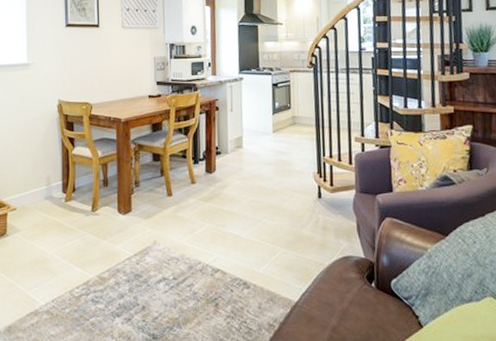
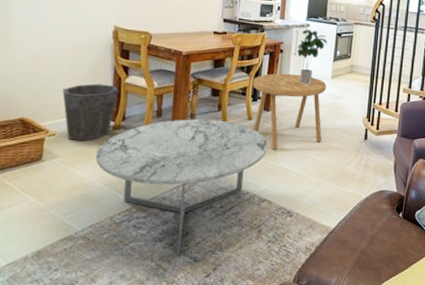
waste bin: none [19,157,67,215] -> present [62,83,119,141]
coffee table: none [52,186,215,334] -> present [95,119,268,257]
side table: none [191,131,271,214] -> present [252,73,327,150]
potted plant: none [233,83,264,142] -> present [297,29,328,85]

